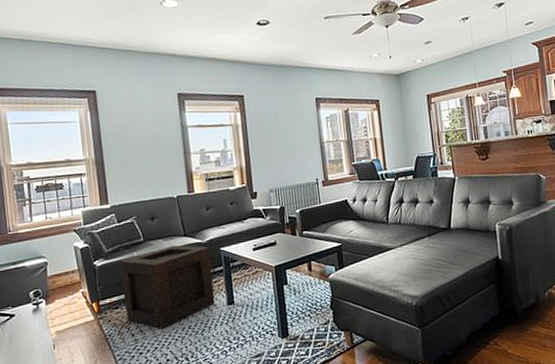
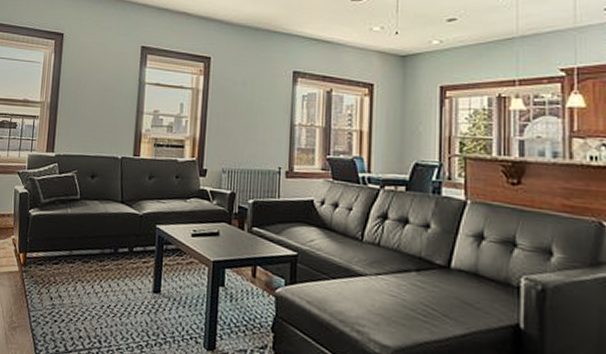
wooden crate: present [121,245,215,329] -> none [49,210,145,301]

